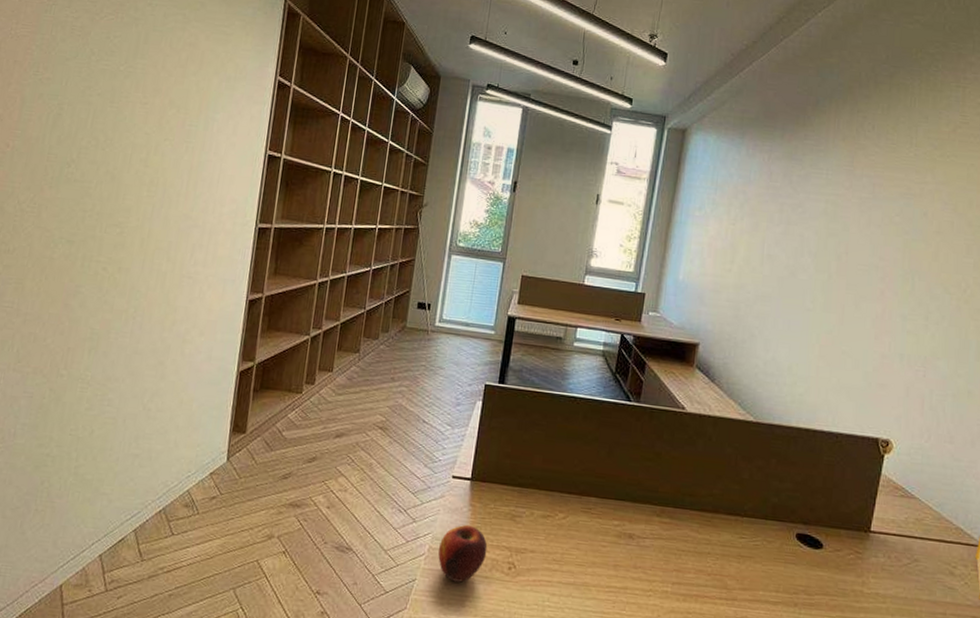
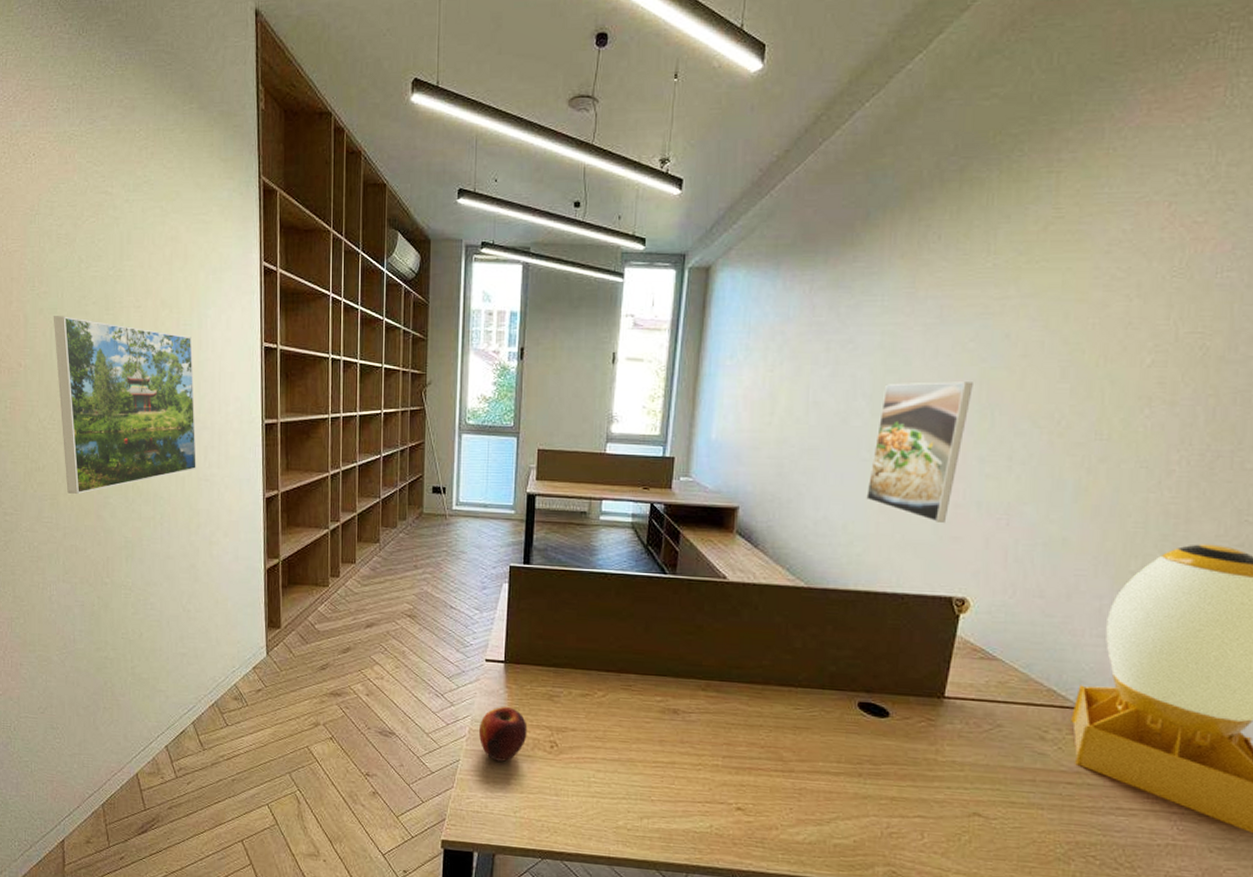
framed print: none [35,102,196,280] -> present [53,316,197,494]
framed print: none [809,245,898,372] -> present [866,381,973,524]

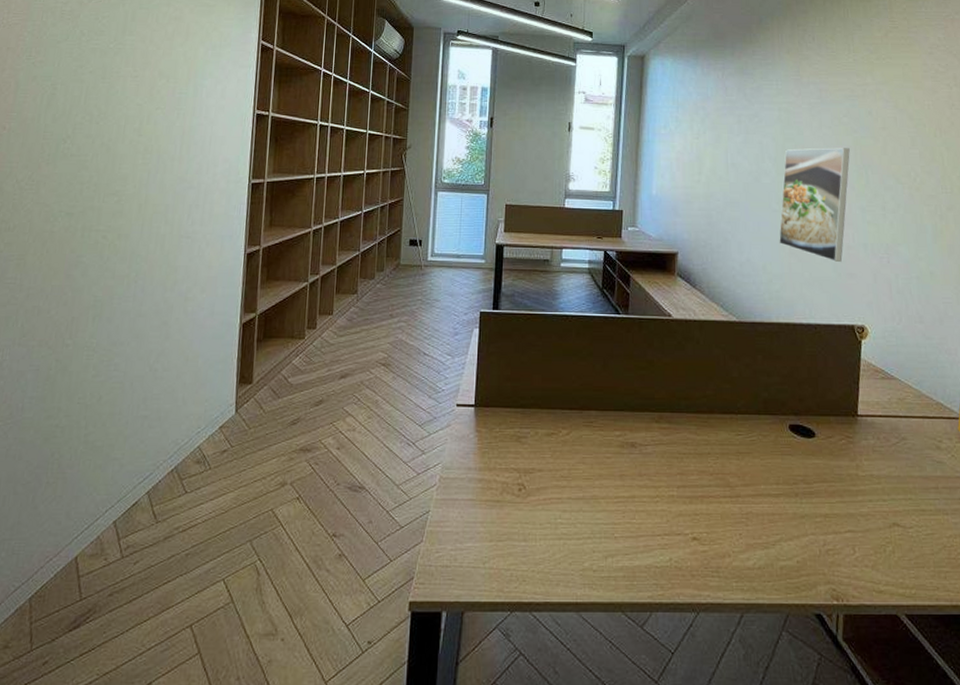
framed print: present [53,316,197,494] -> none [37,83,186,253]
apple: present [478,706,528,762] -> none [448,450,497,509]

